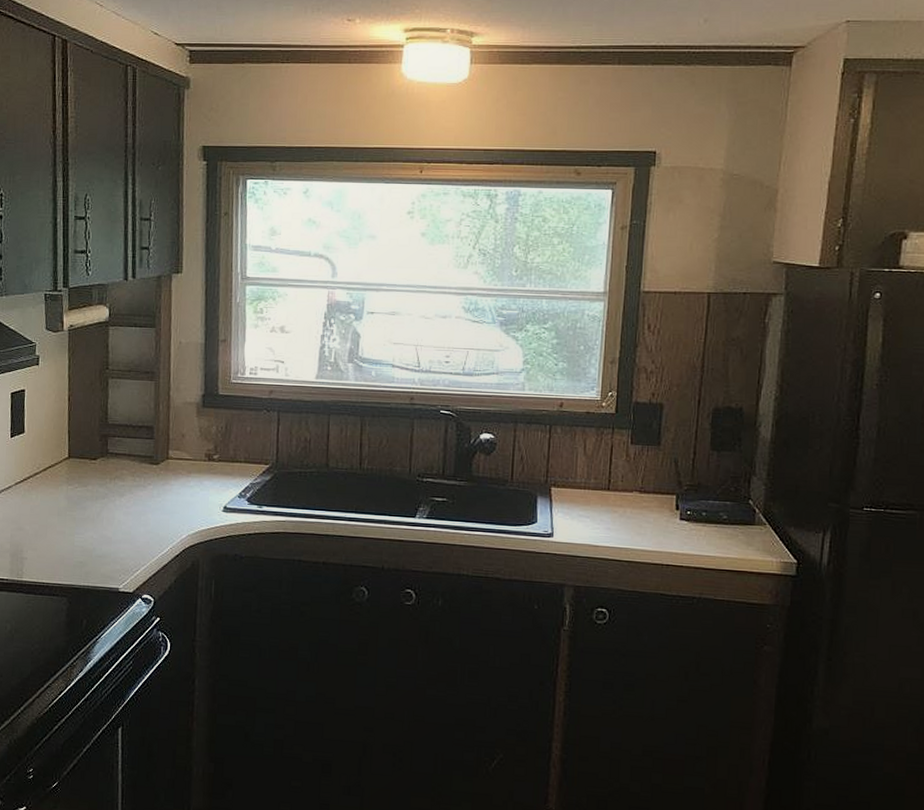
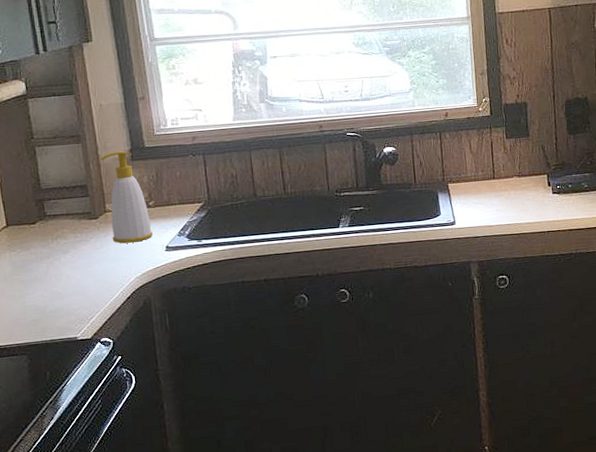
soap bottle: none [170,395,213,497] -> present [100,151,154,244]

